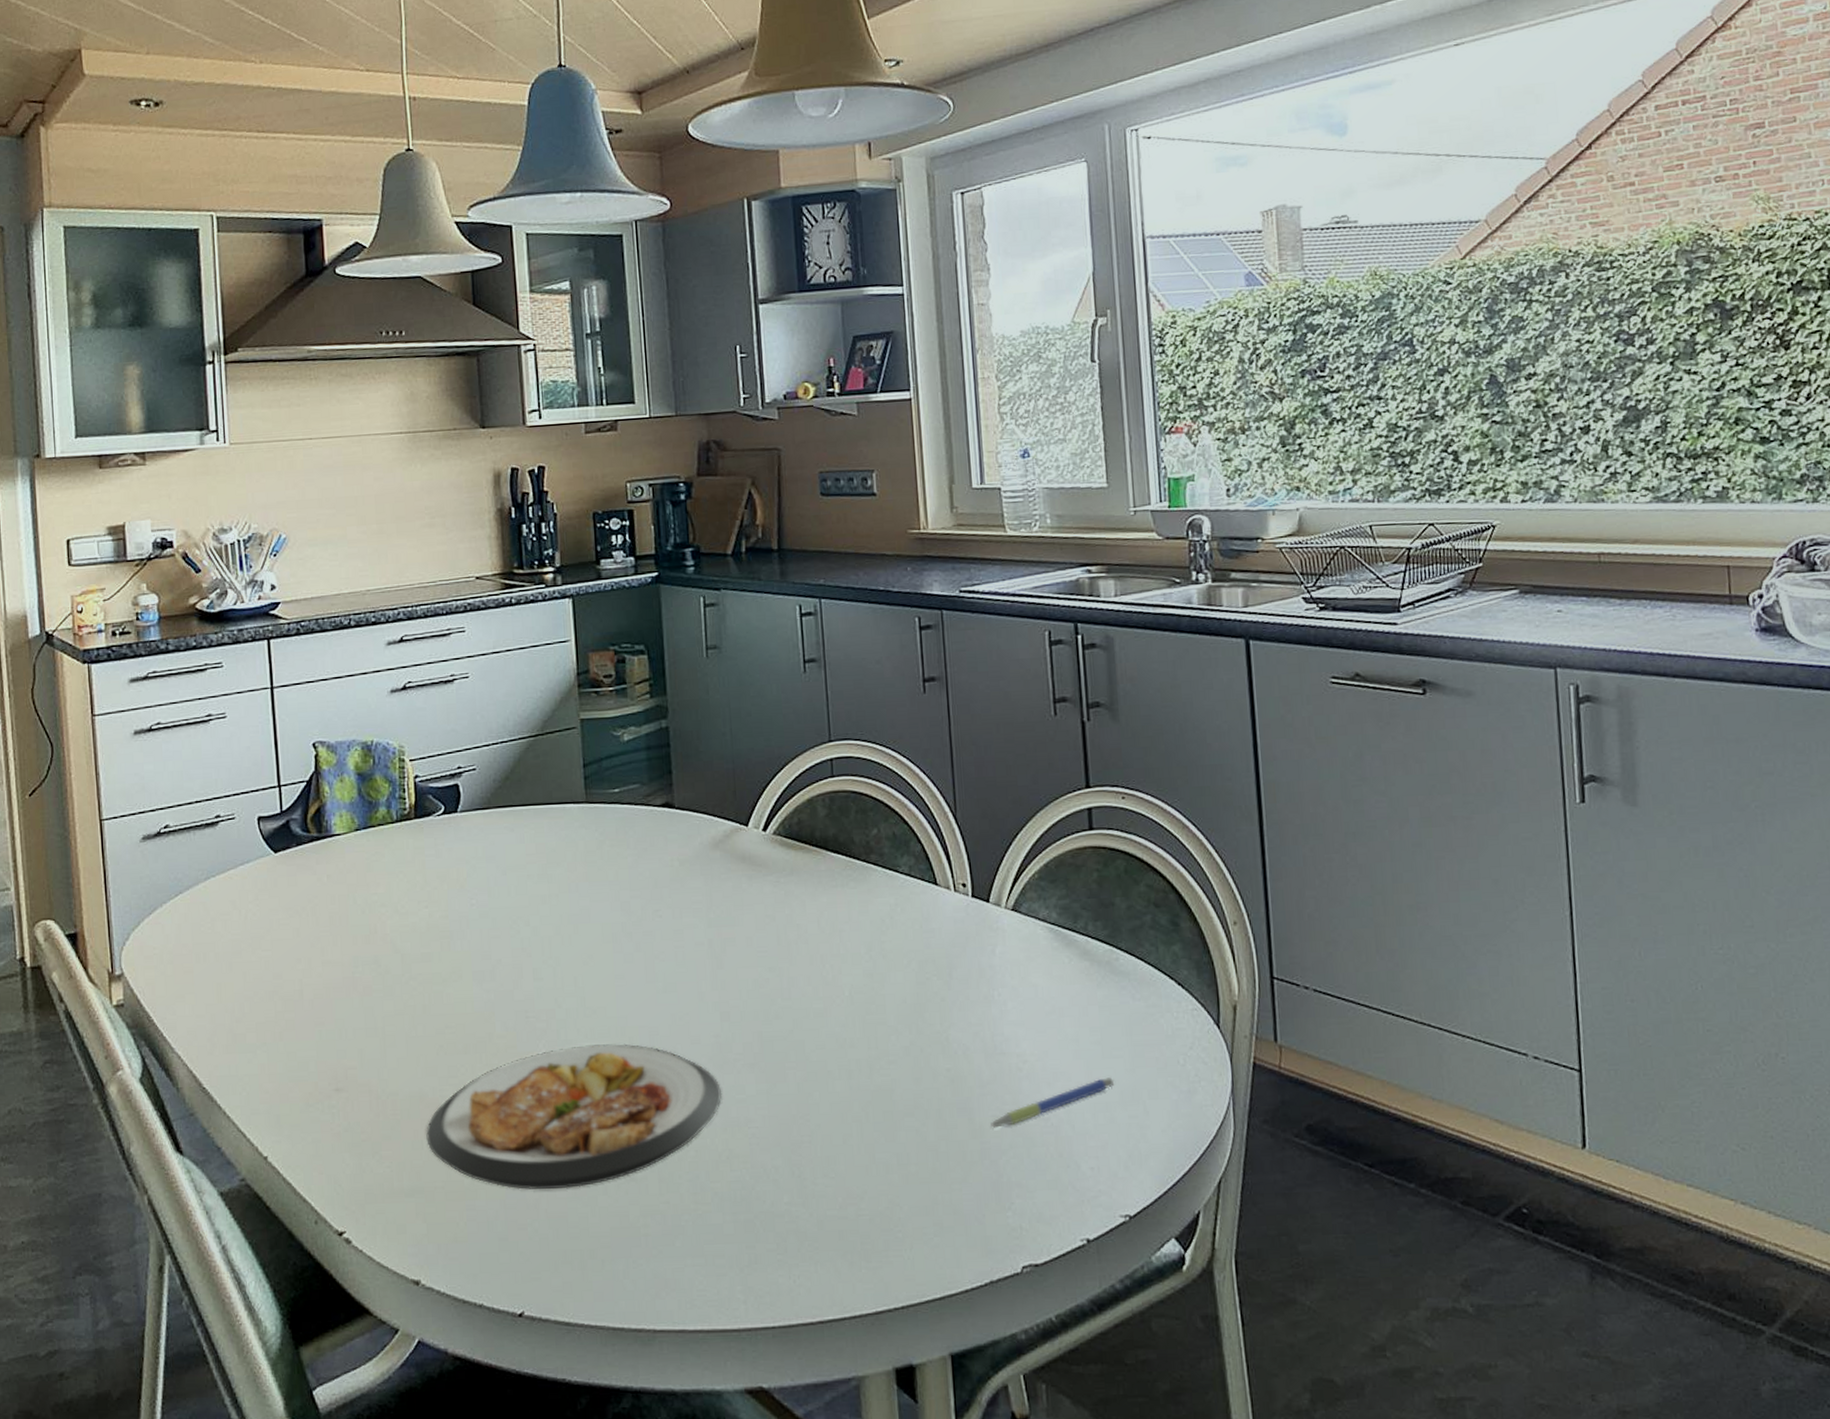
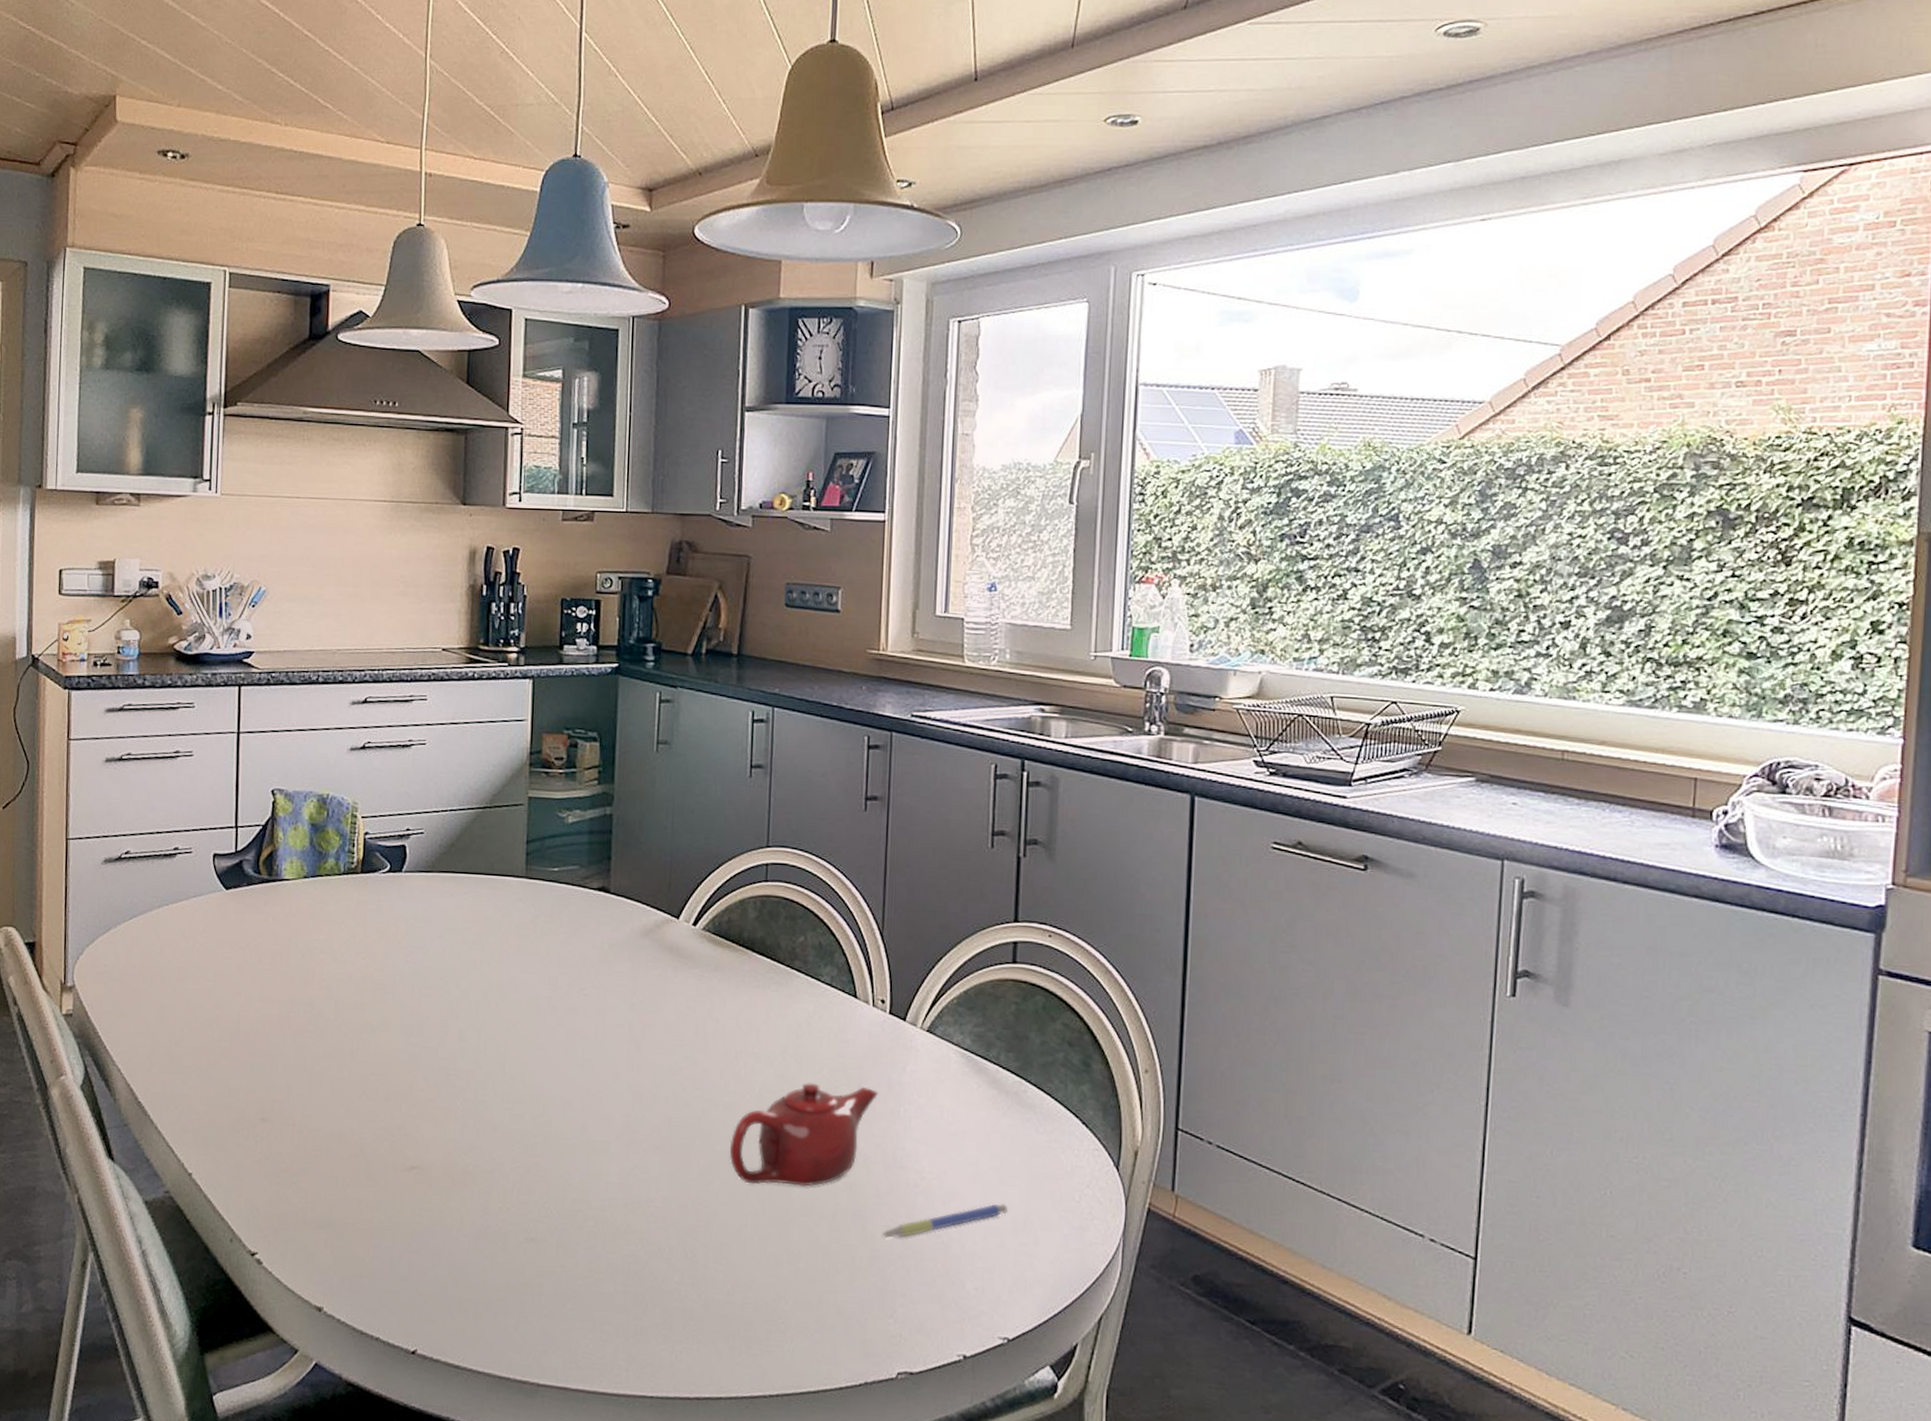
plate: present [426,1043,722,1190] -> none [342,1108,627,1241]
teapot: none [825,976,970,1091] -> present [729,1083,878,1187]

